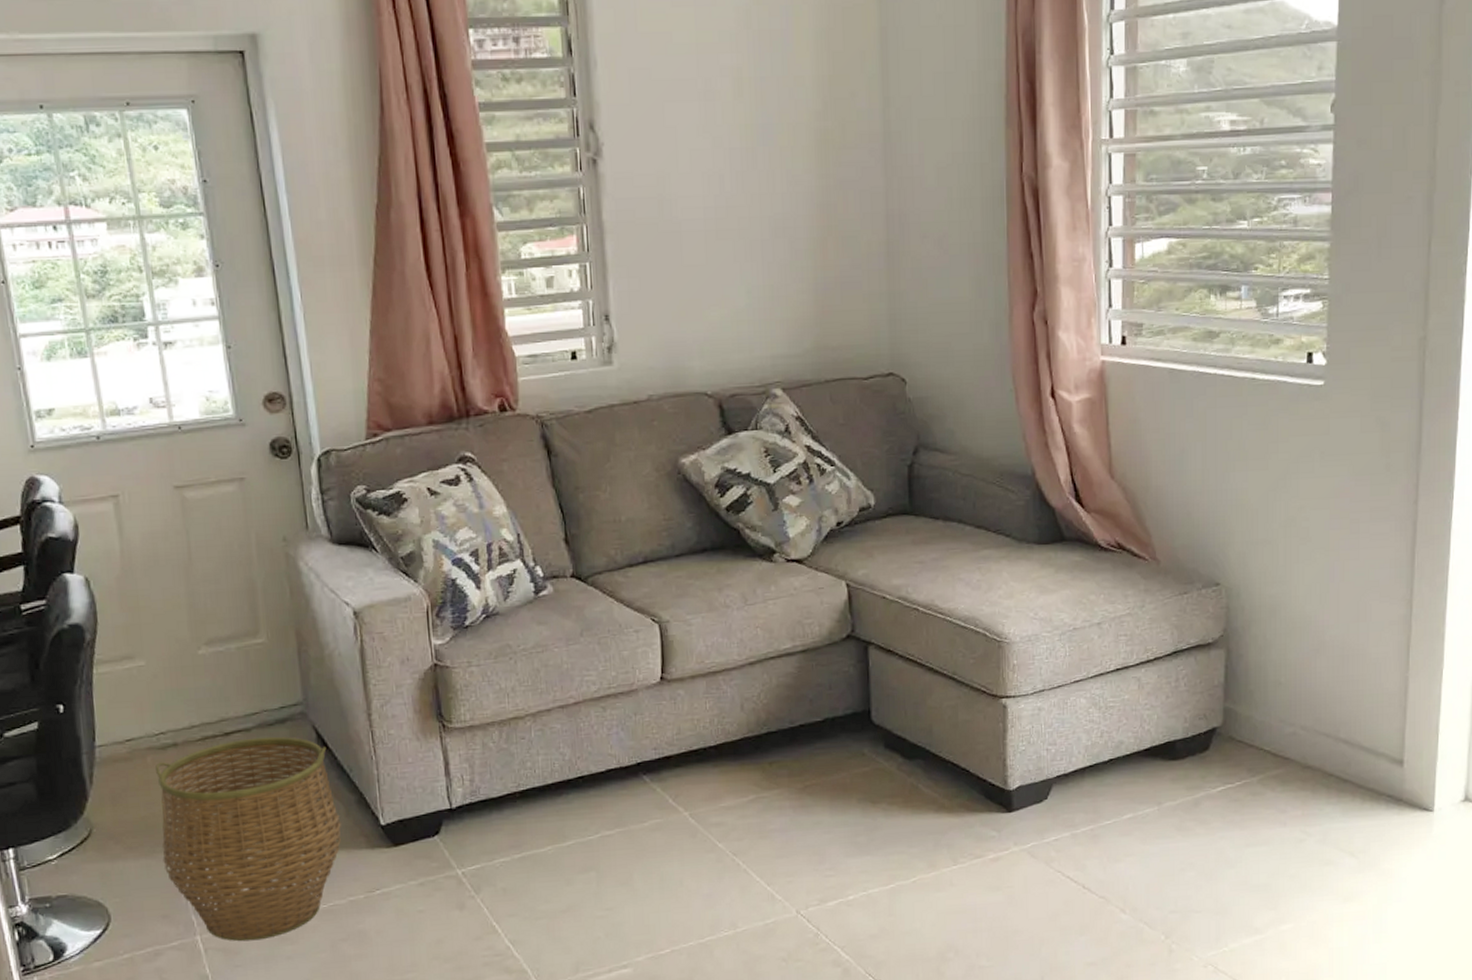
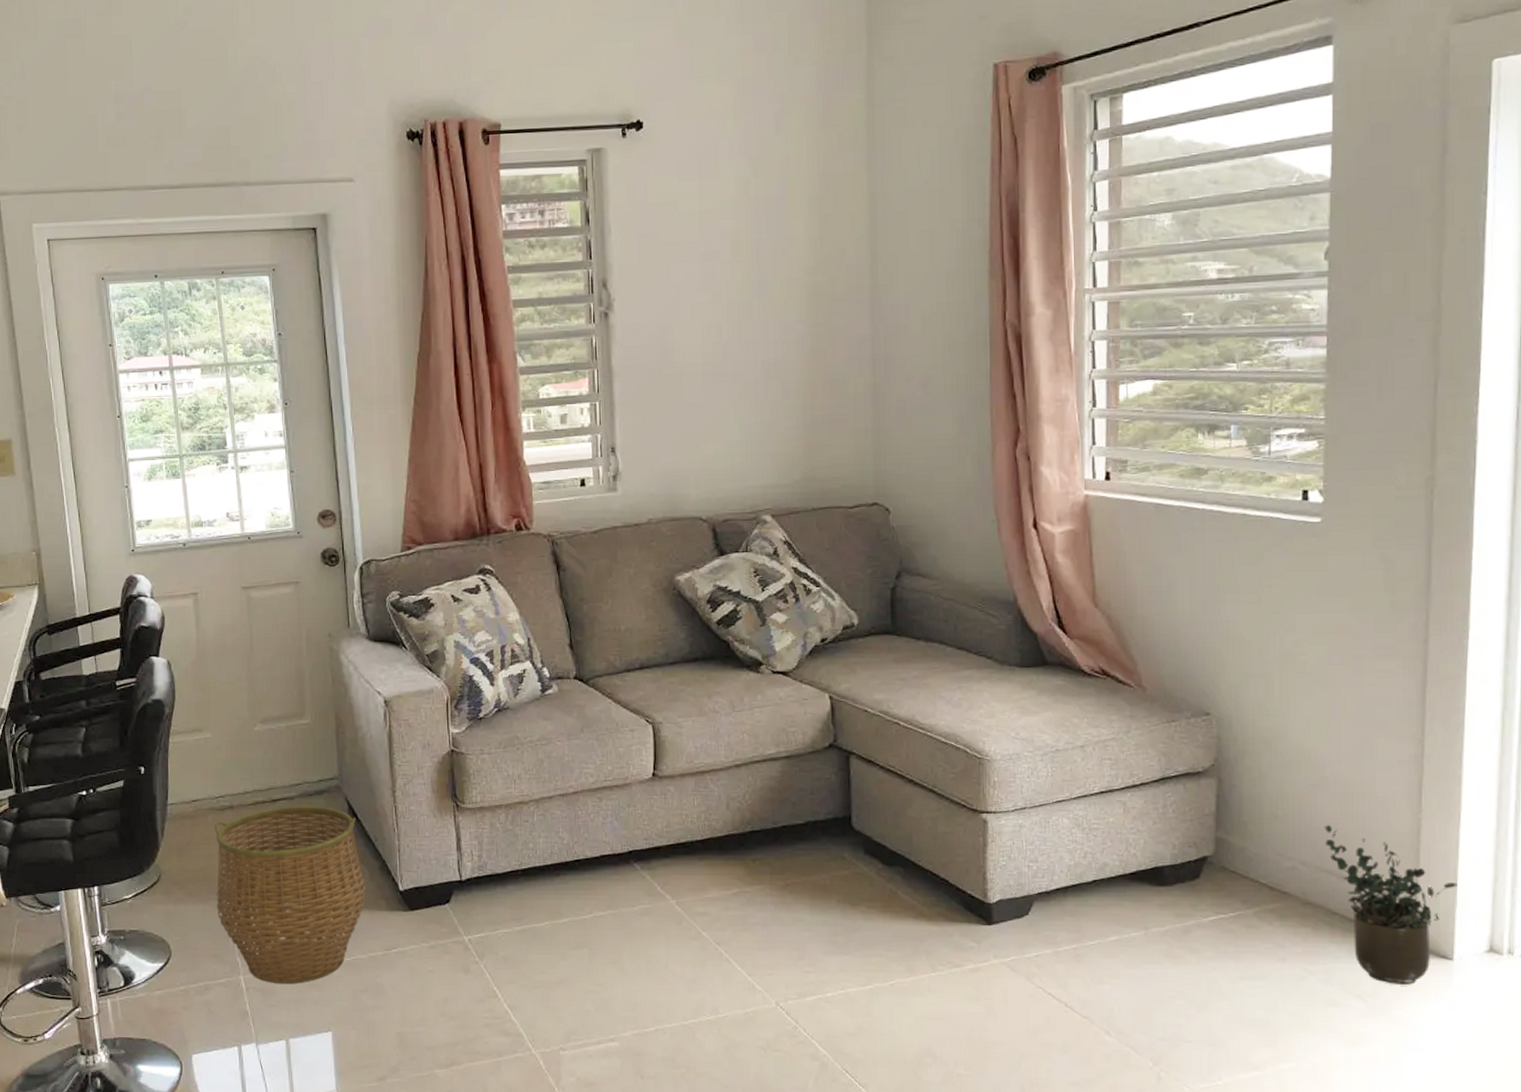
potted plant: none [1323,689,1439,839] -> present [1324,825,1457,985]

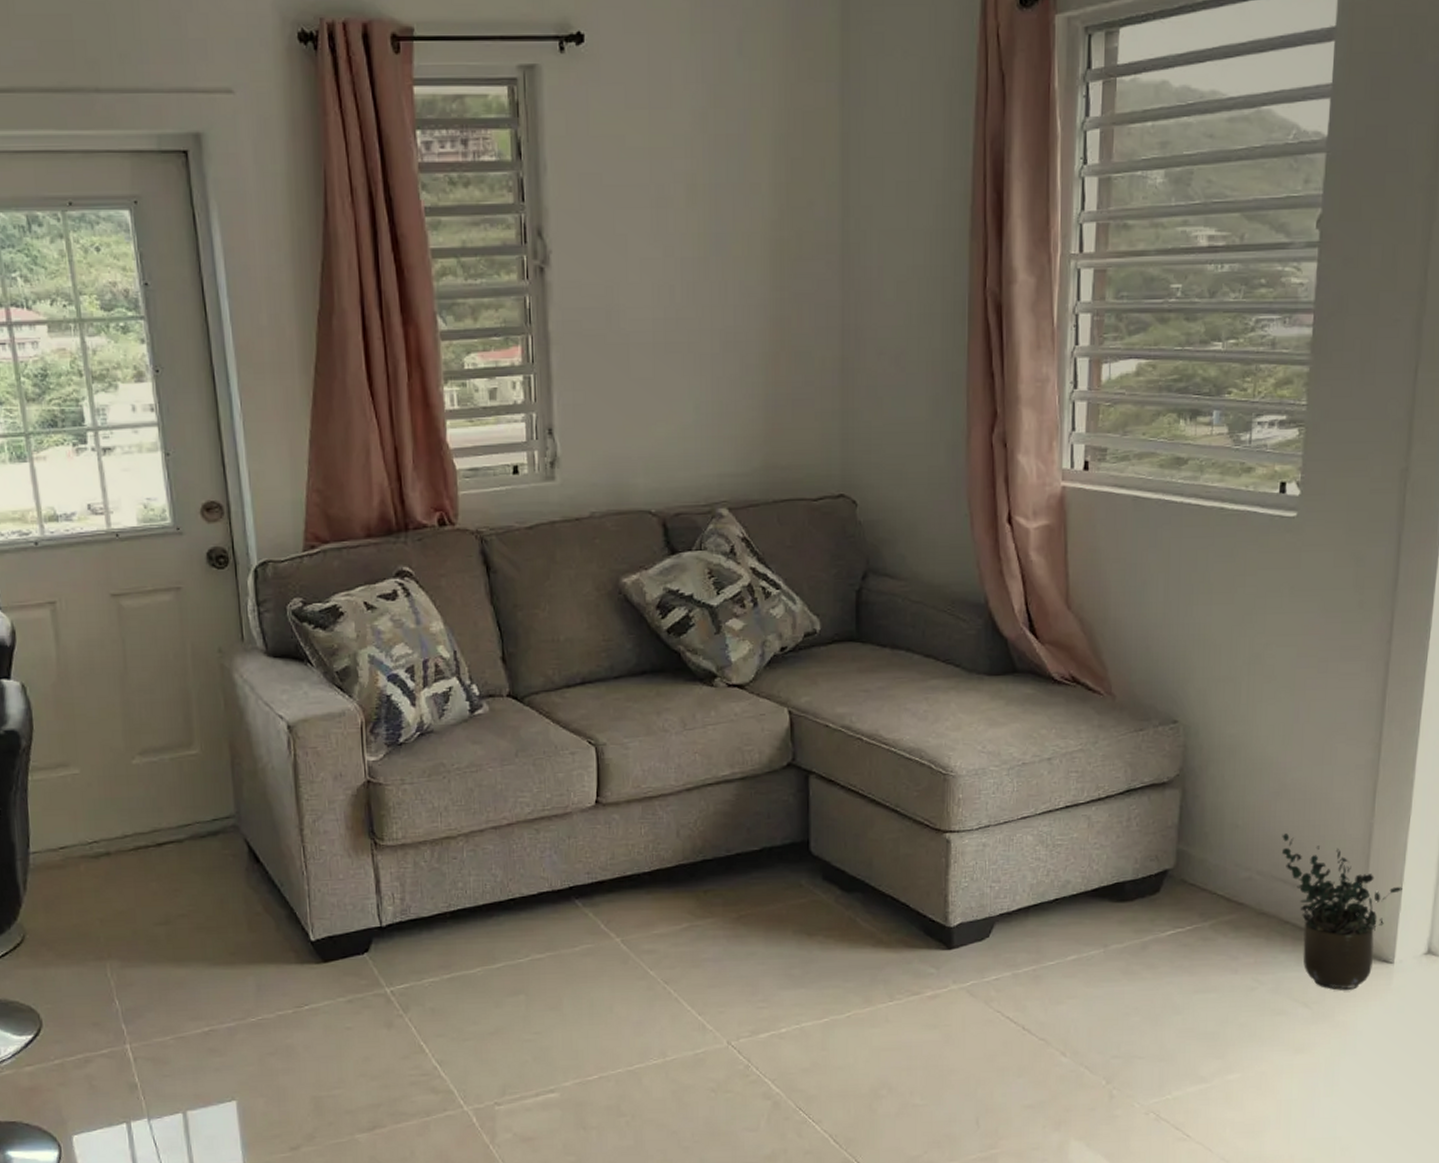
basket: present [215,805,366,984] -> none [88,848,271,1052]

